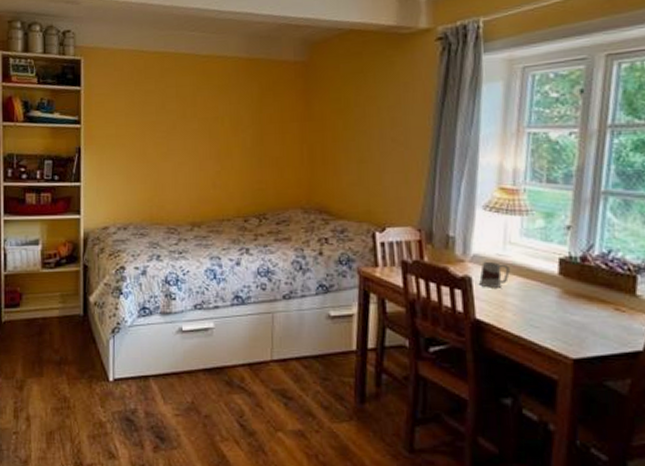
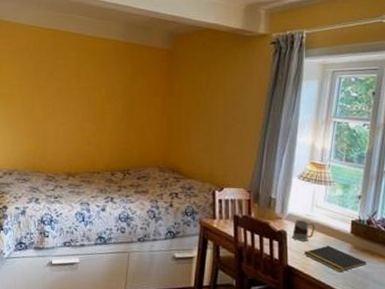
notepad: none [495,291,584,325] -> present [303,245,367,273]

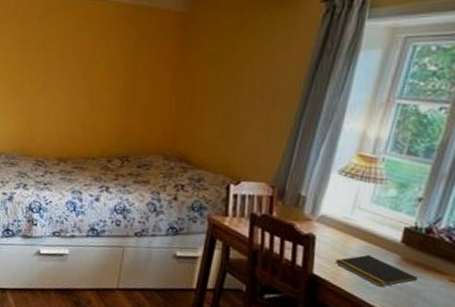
mug: present [291,219,315,241] -> none [321,222,354,249]

